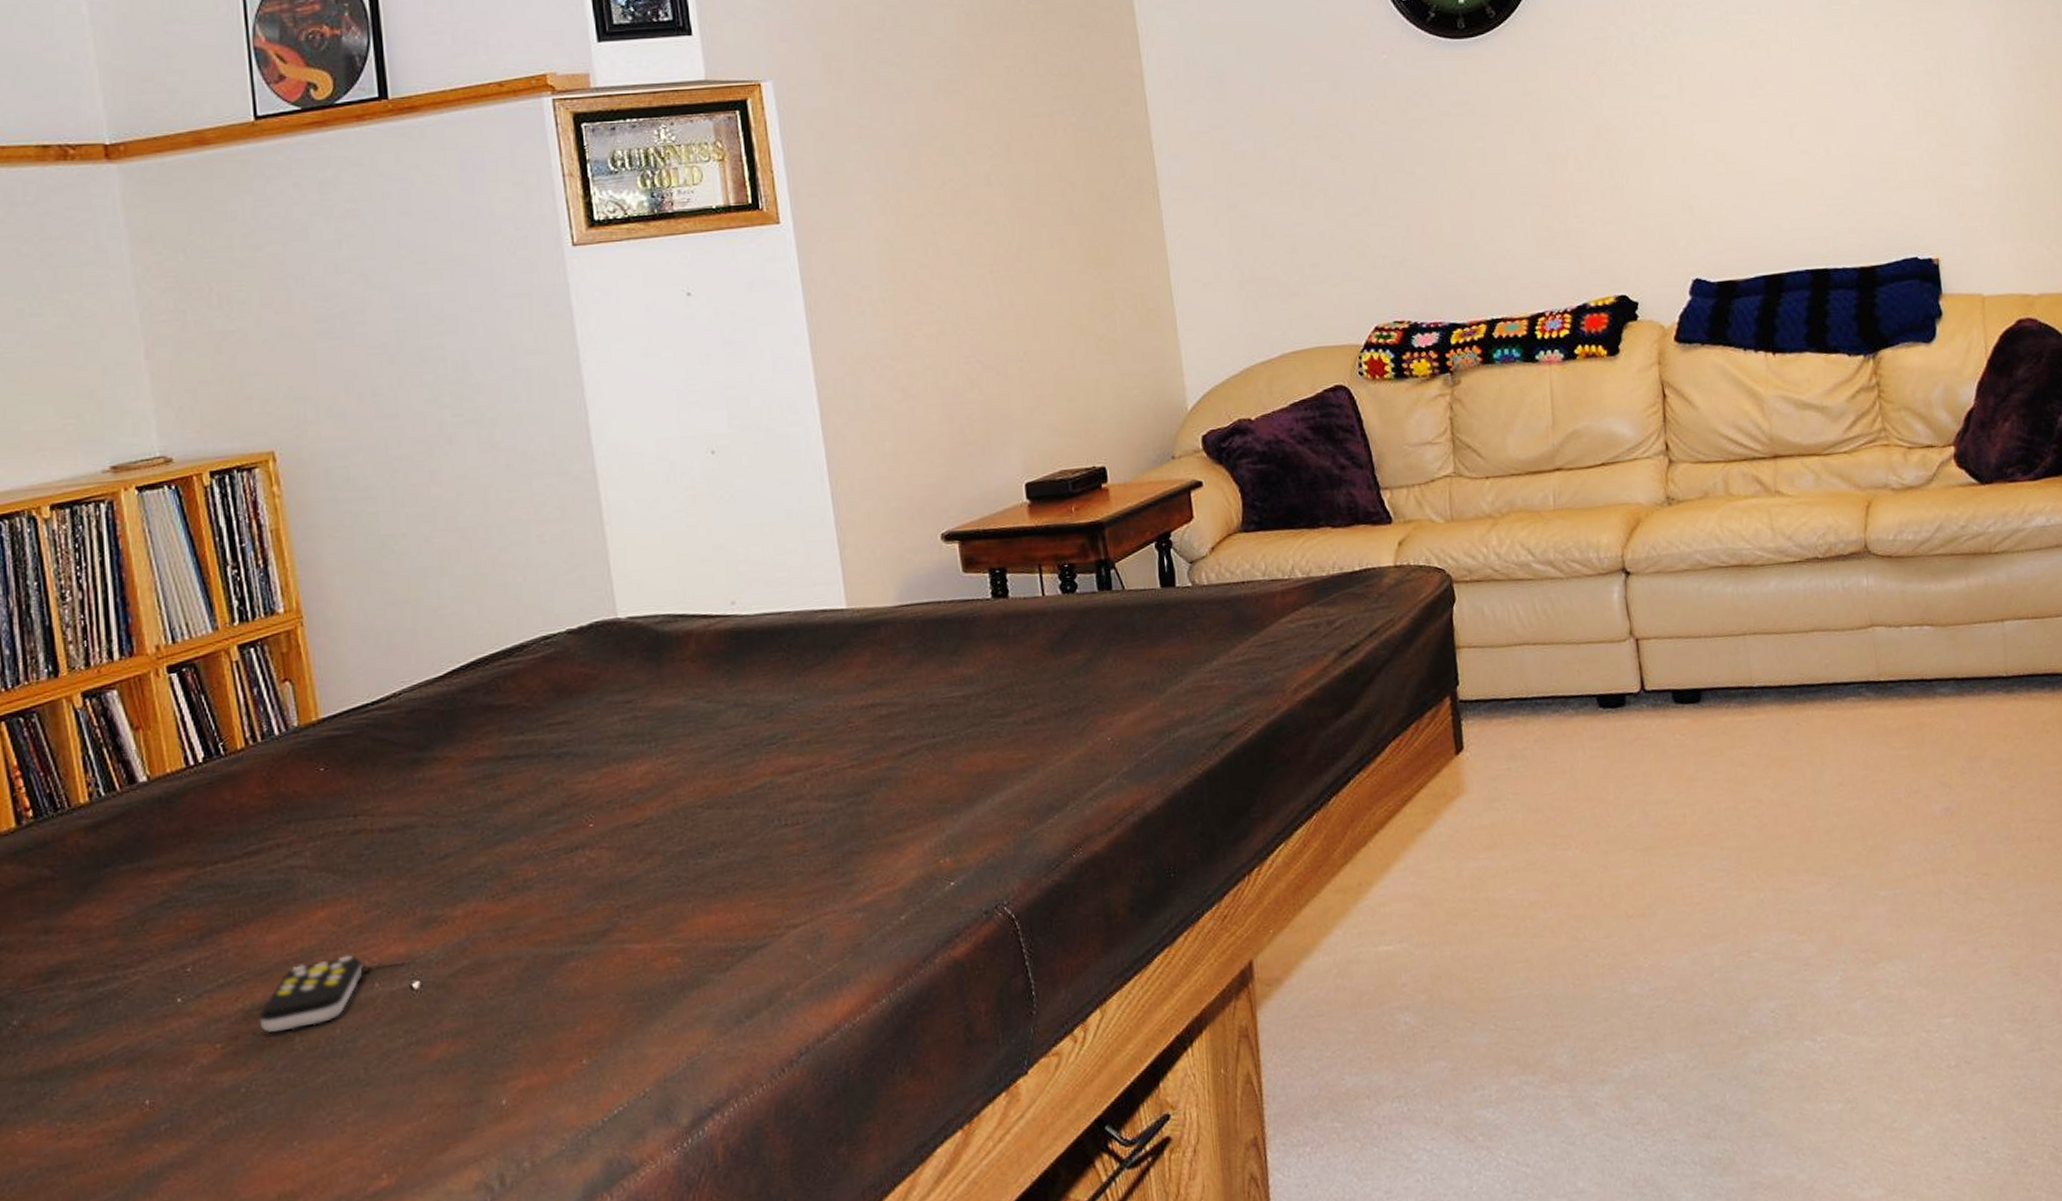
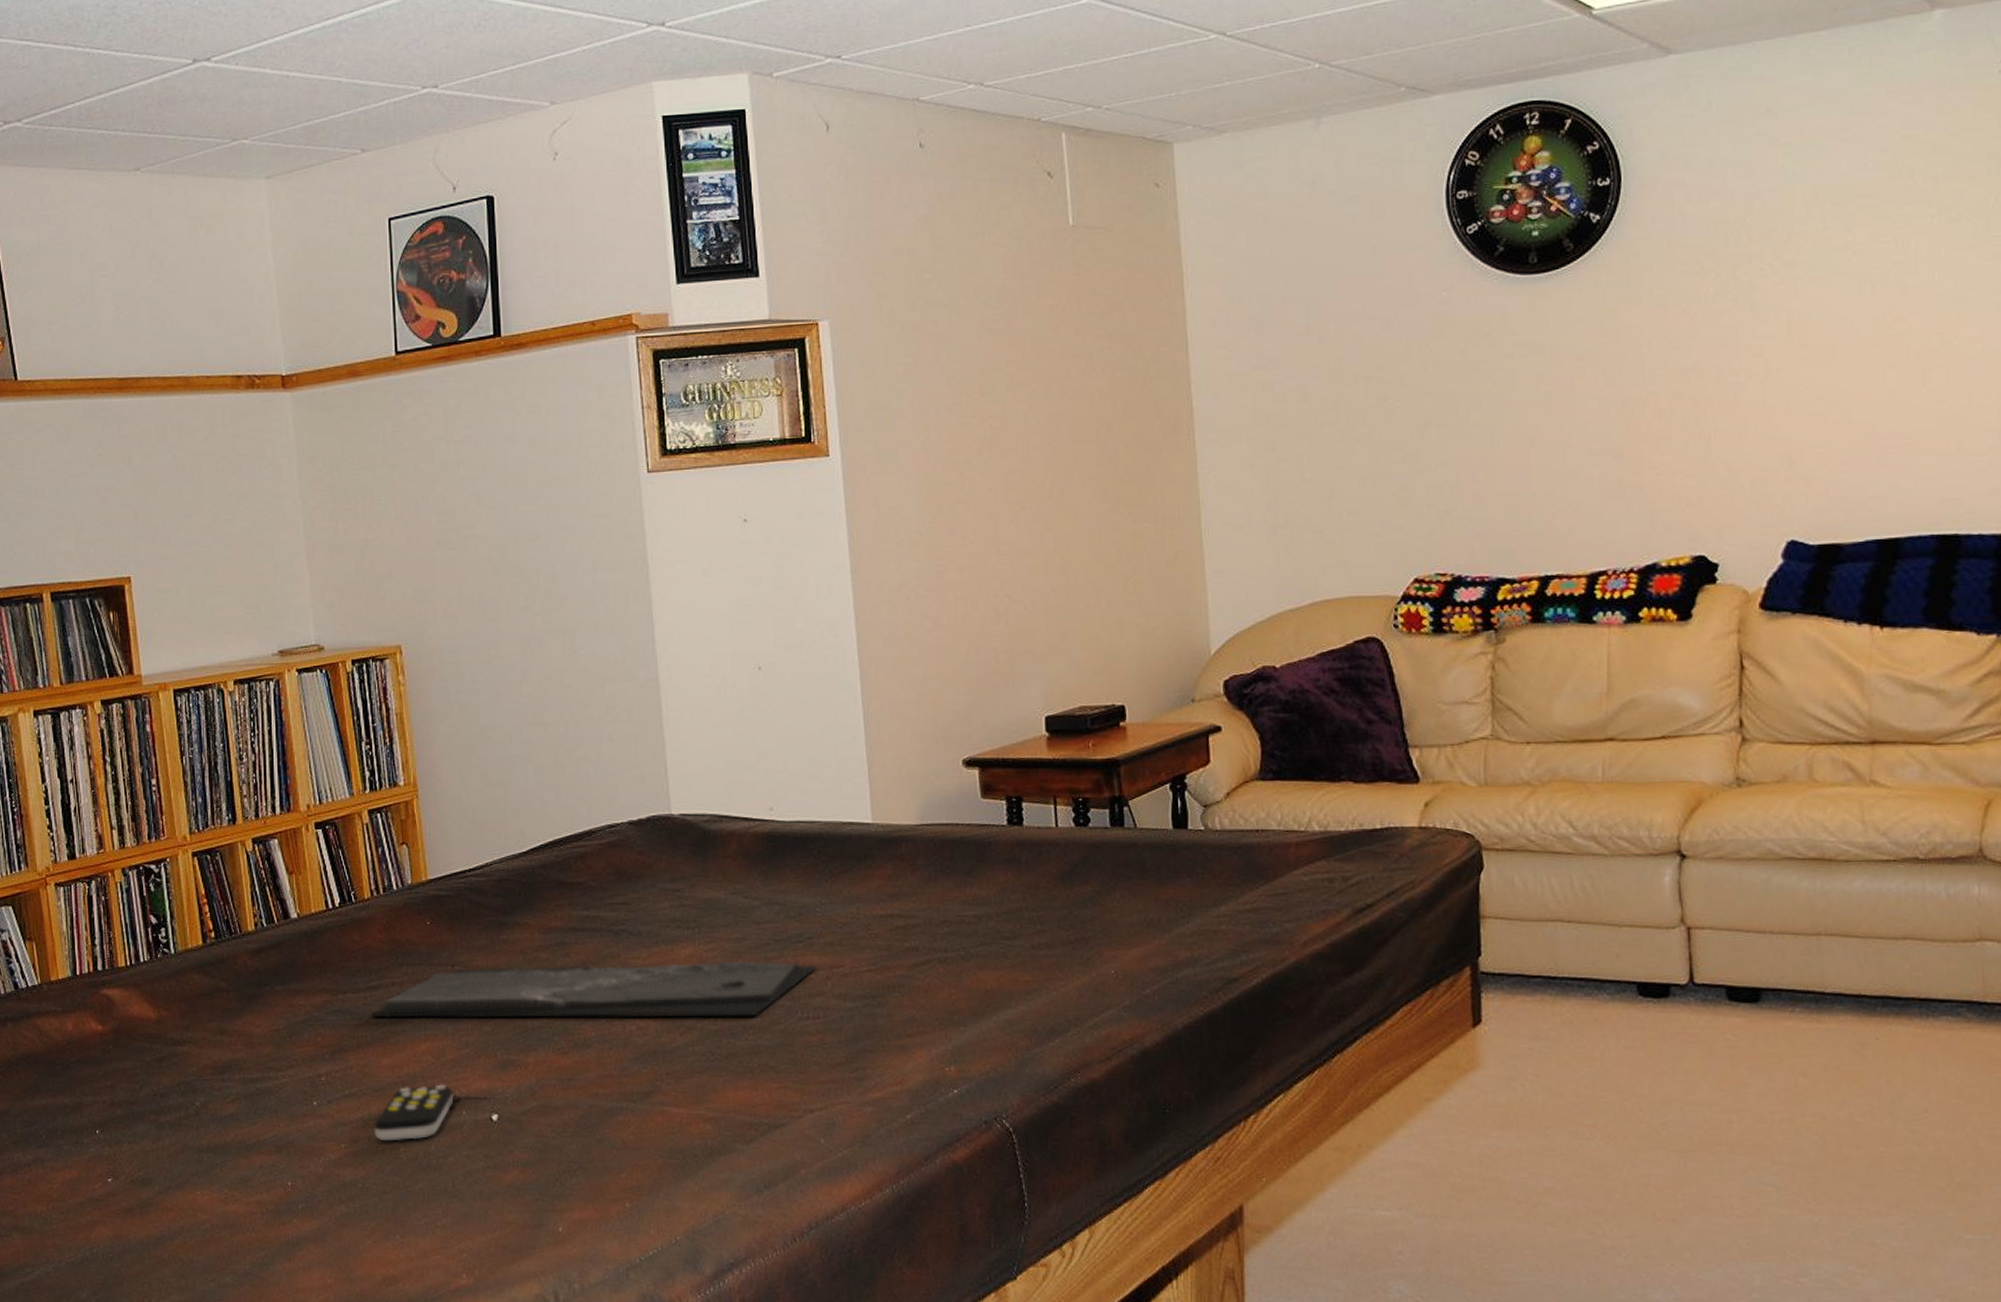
tray: none [249,765,792,888] -> present [370,960,816,1019]

